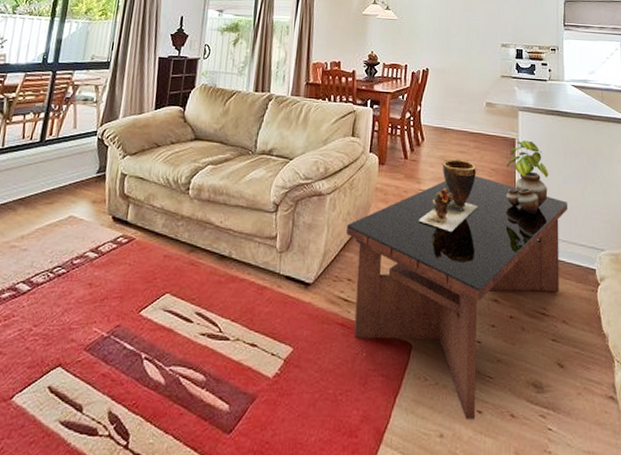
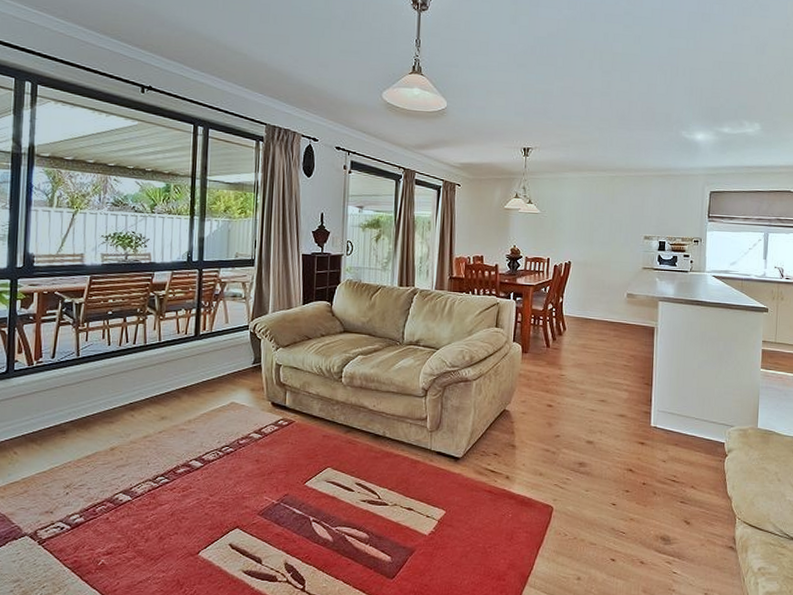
coffee table: present [347,176,568,420] -> none [492,362,702,566]
clay pot: present [419,158,478,232] -> none [560,346,617,412]
potted plant: present [506,140,549,215] -> none [643,329,686,396]

